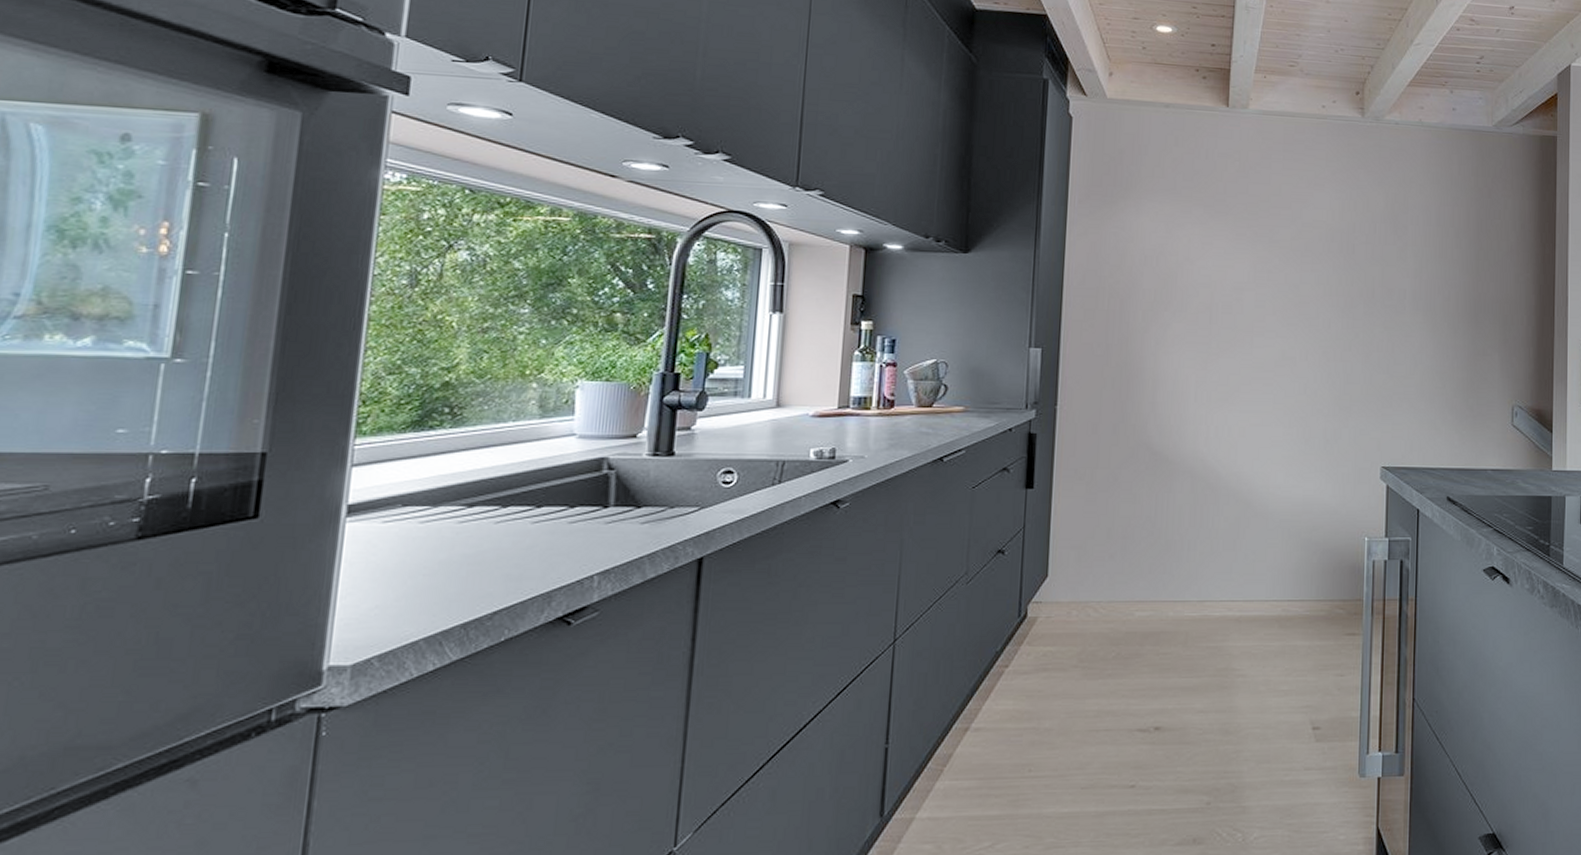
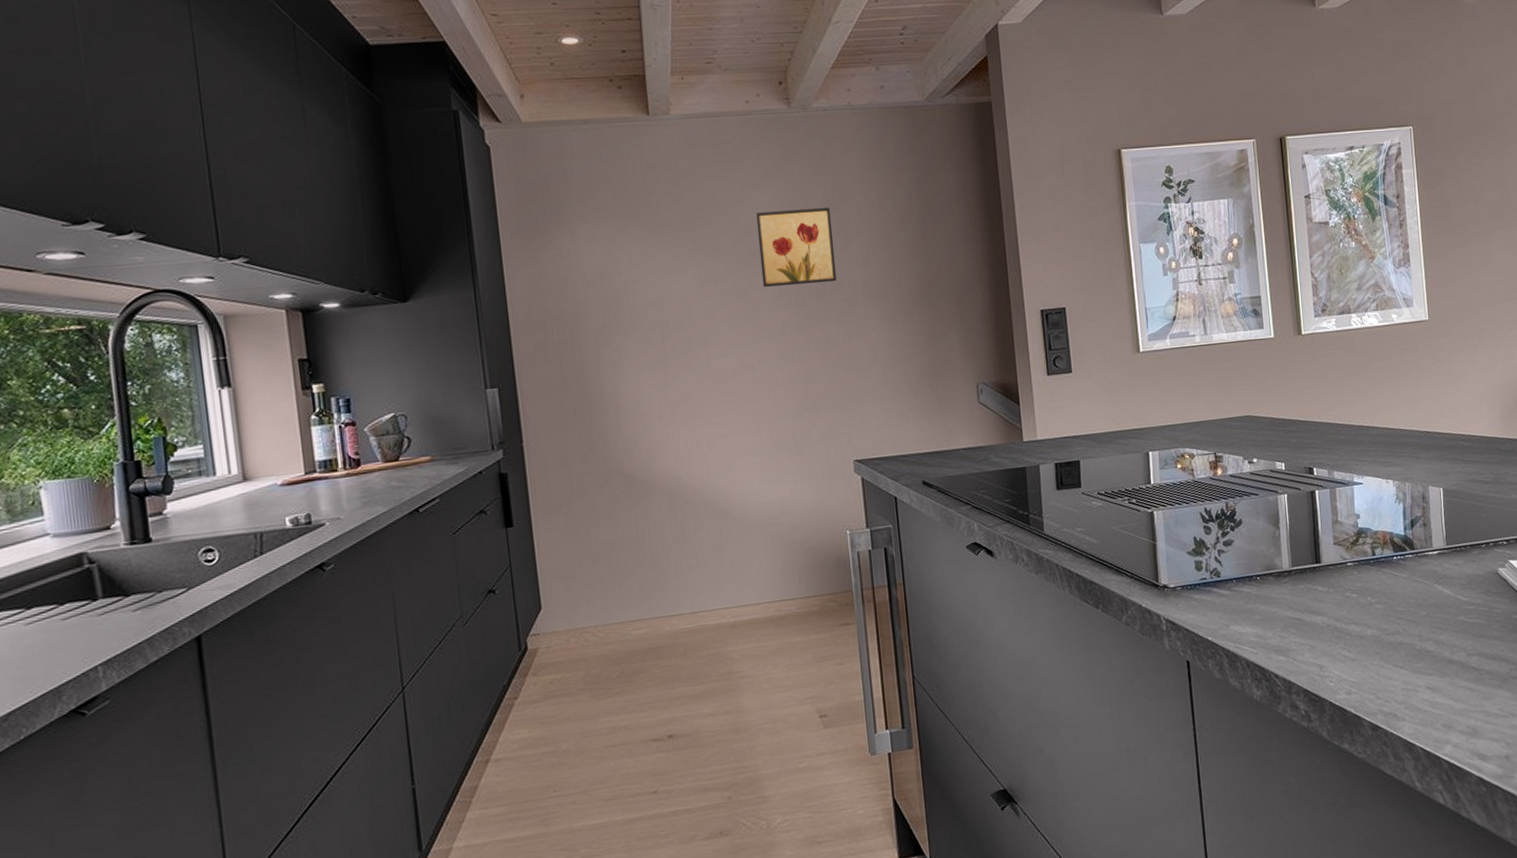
wall art: none [1314,211,1390,288] -> present [755,206,837,288]

